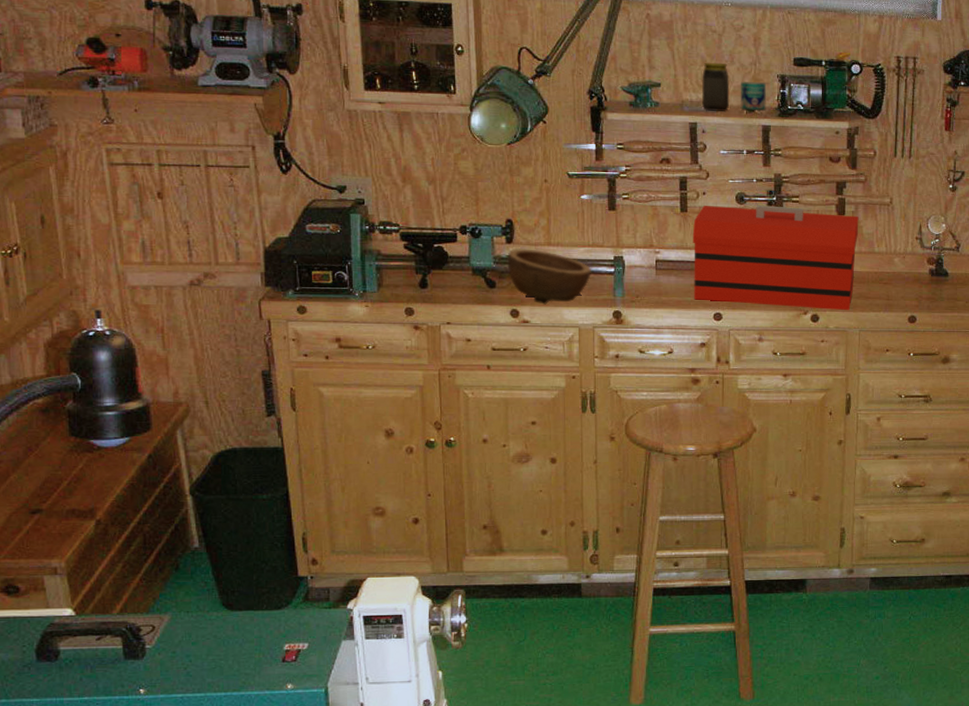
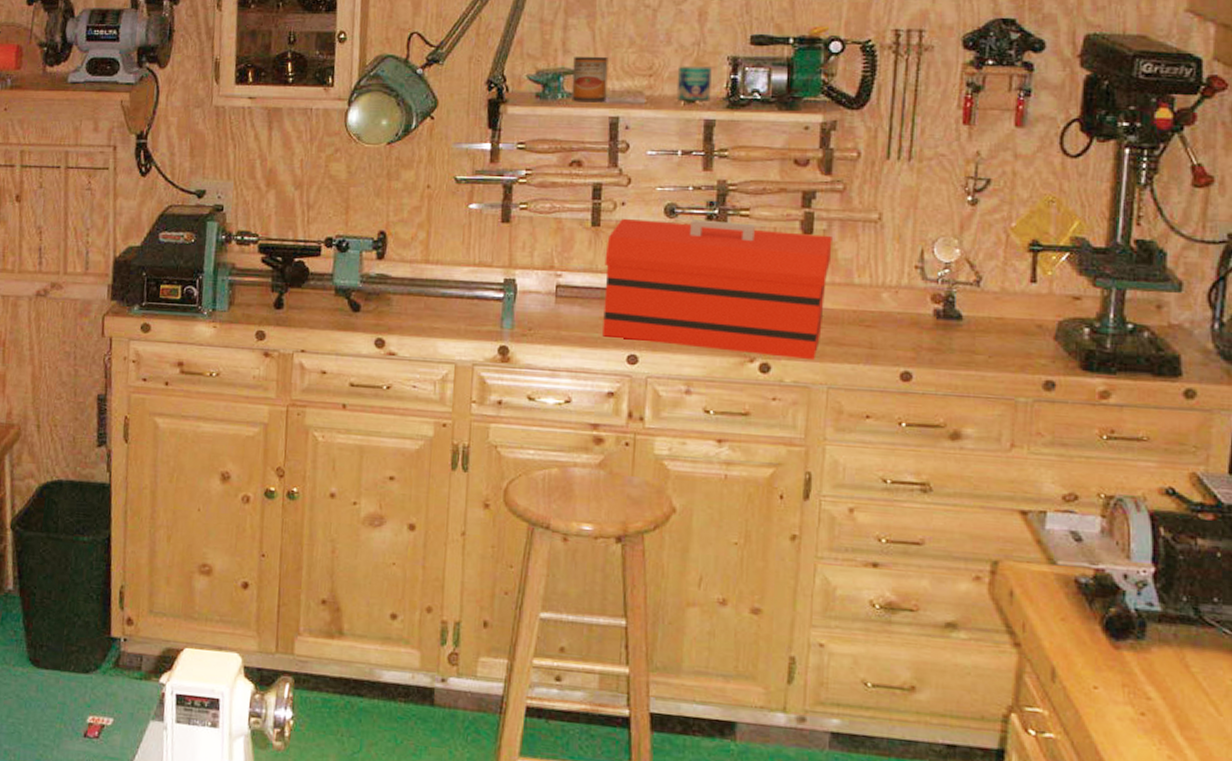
wooden bowl: present [507,248,592,305] -> none [376,266,477,334]
can: none [658,71,686,110] -> present [571,56,609,101]
jar: present [701,62,730,111] -> none [626,43,664,103]

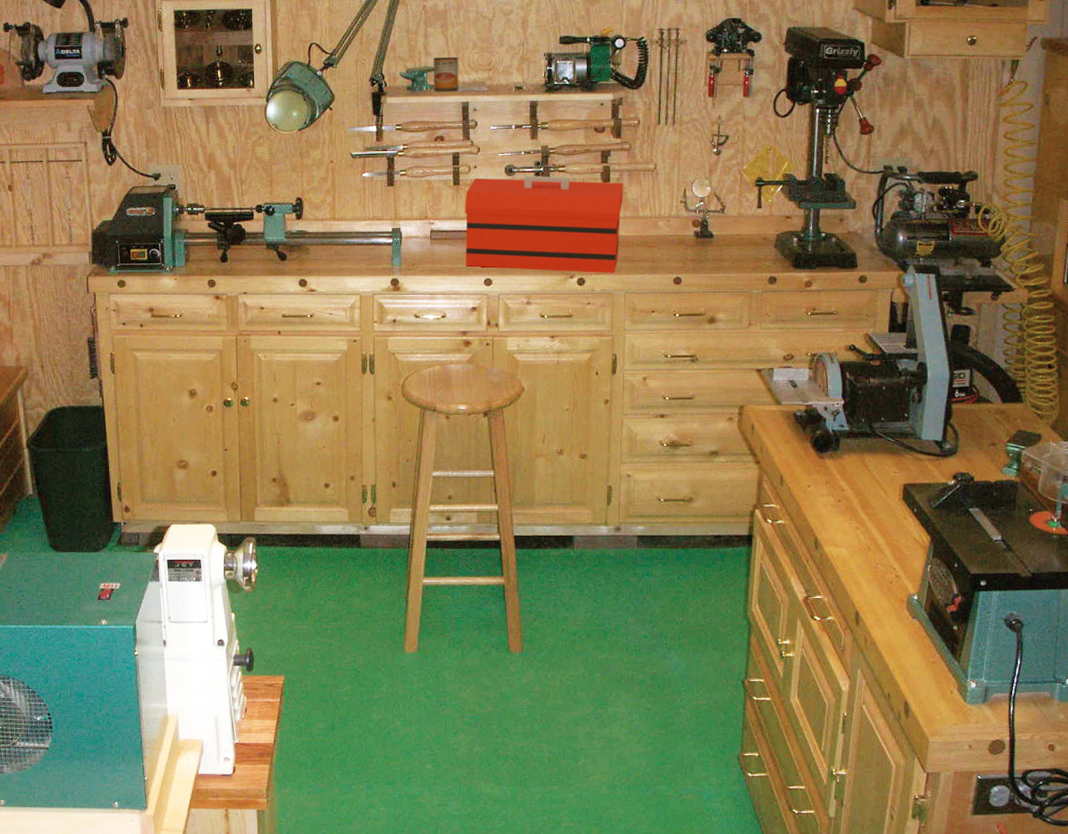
can: present [676,66,712,103] -> none [509,61,534,89]

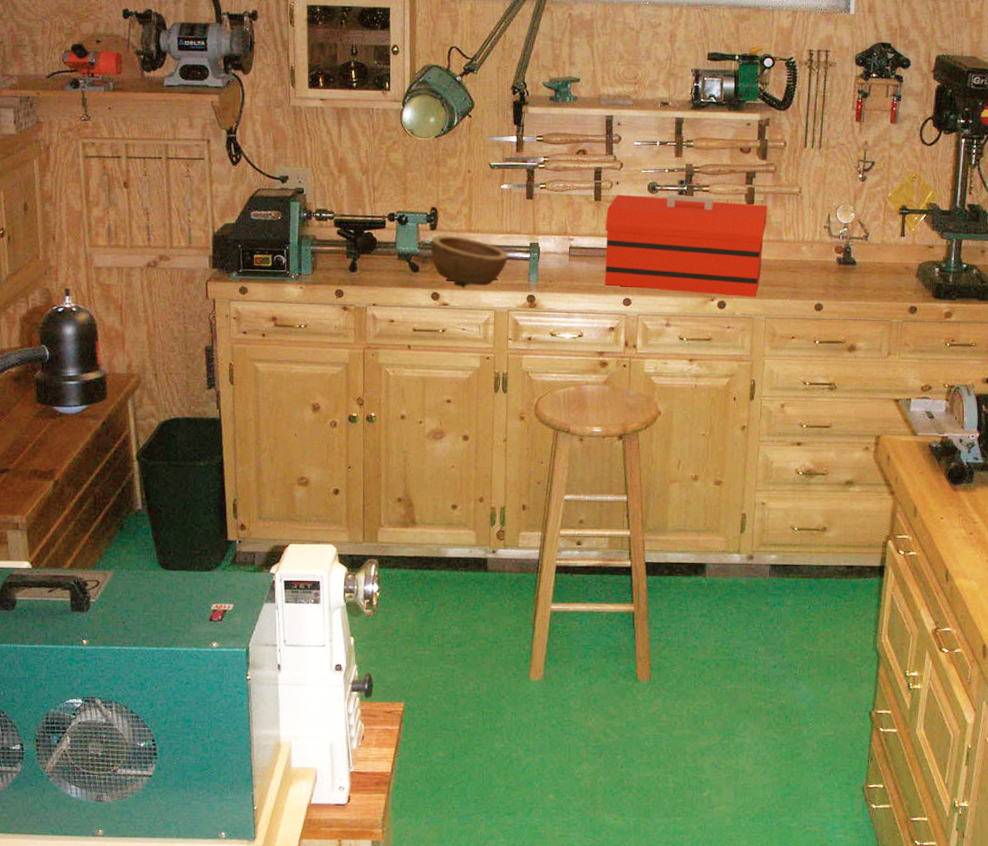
wooden bowl: none [297,224,372,274] -> present [430,235,509,288]
can: present [433,56,459,91] -> none [577,67,604,103]

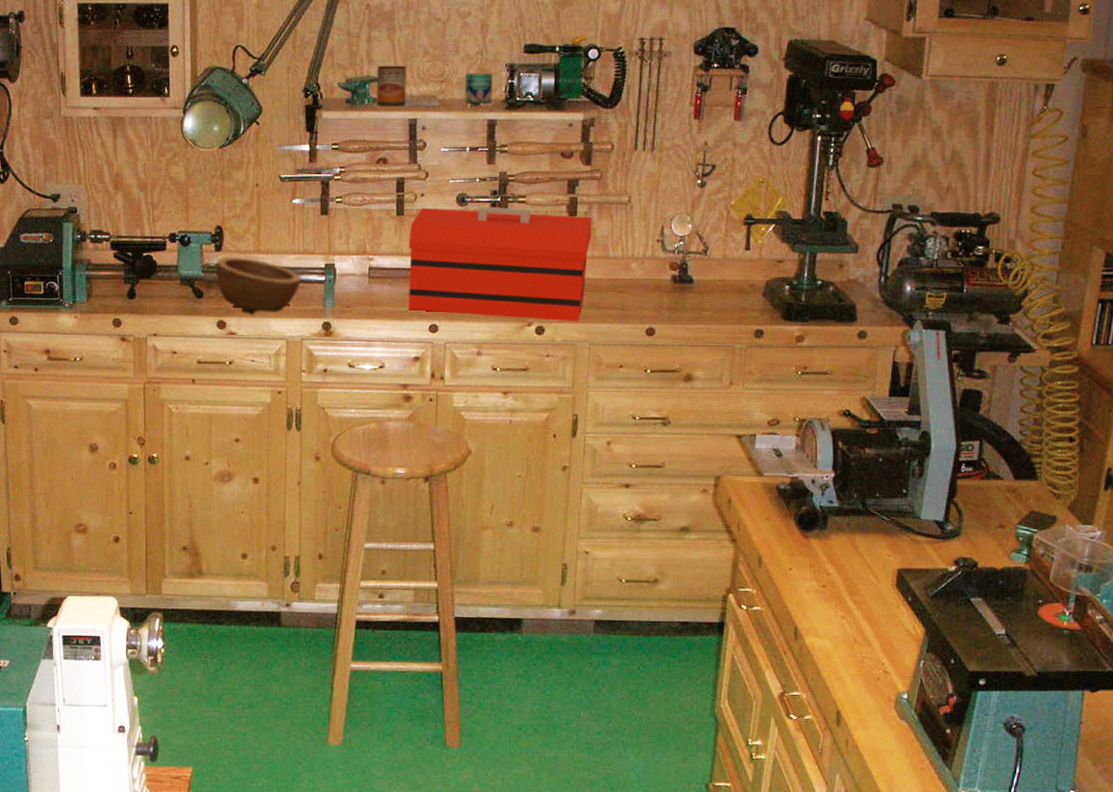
can: none [577,67,604,103] -> present [376,65,407,105]
can: none [655,76,680,105] -> present [464,73,493,105]

